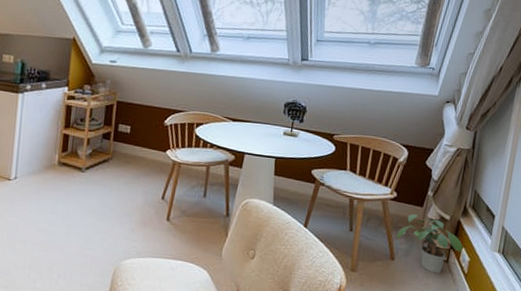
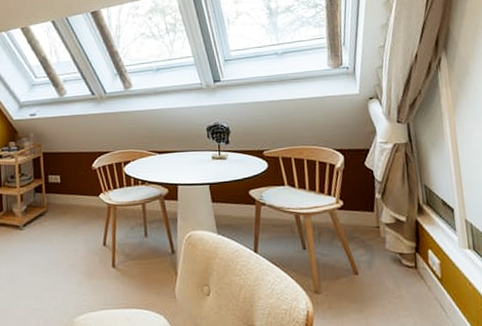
potted plant: present [397,214,463,274] -> none [354,220,429,283]

